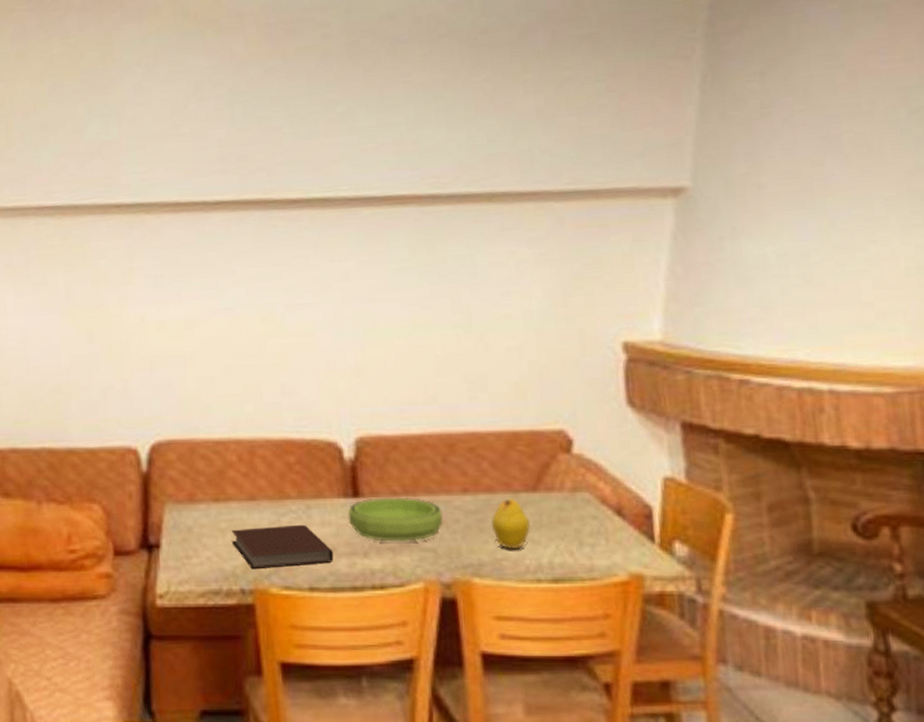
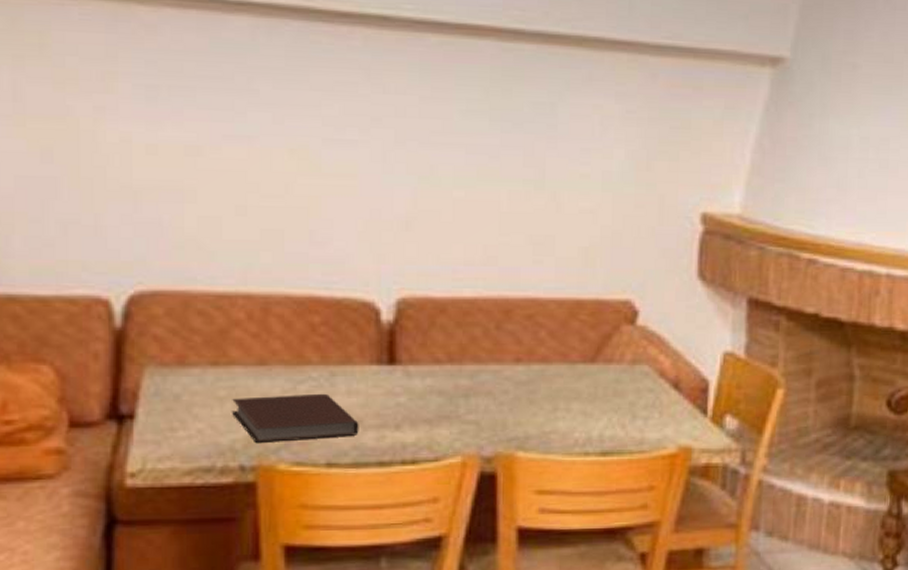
bowl: present [347,497,443,541] -> none [380,365,490,413]
fruit: present [491,498,531,550] -> none [542,369,584,423]

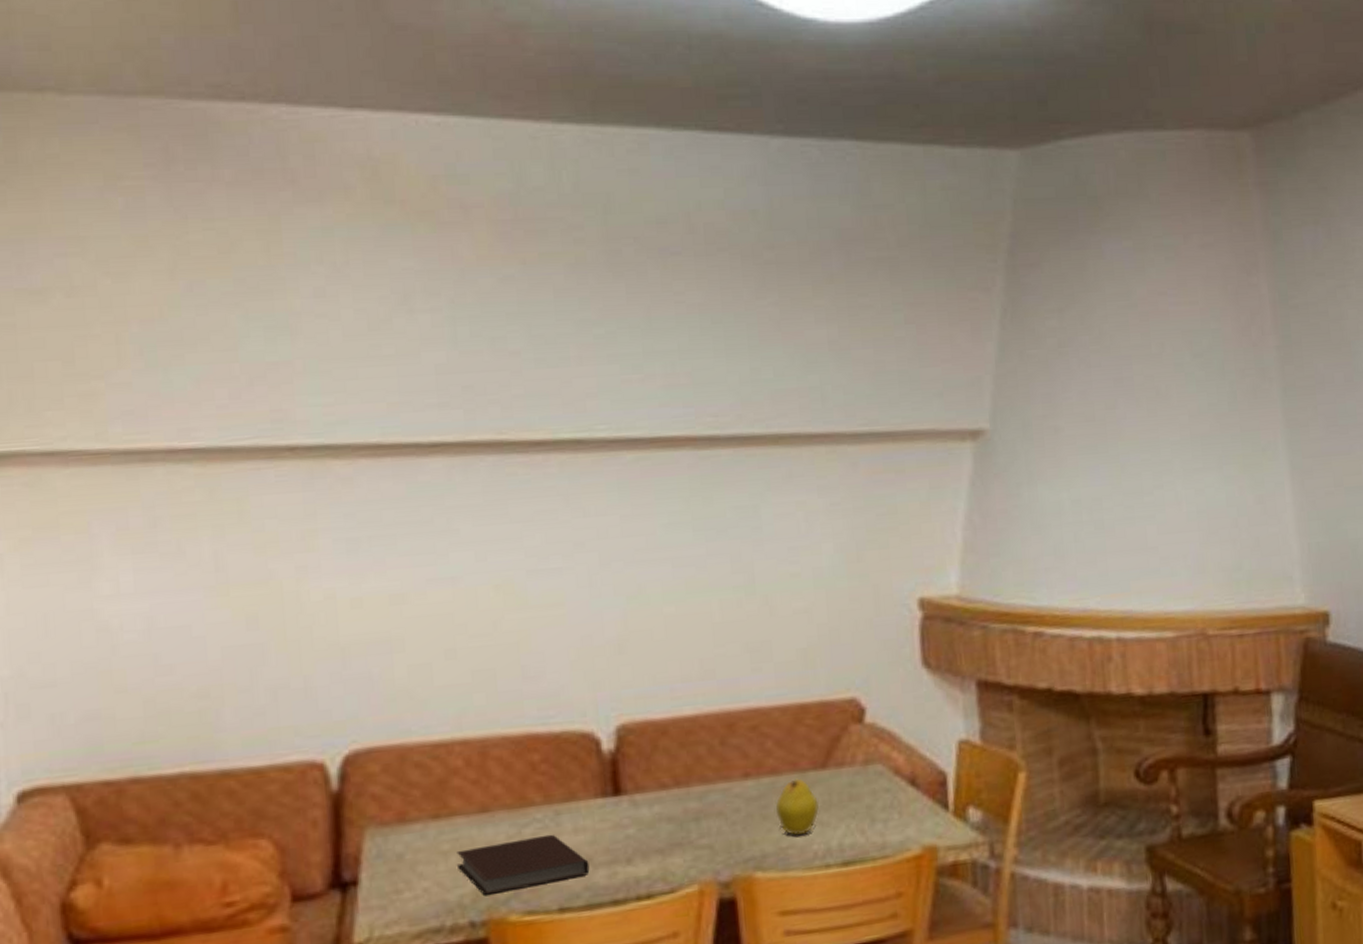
fruit: none [542,369,584,423] -> present [776,778,819,836]

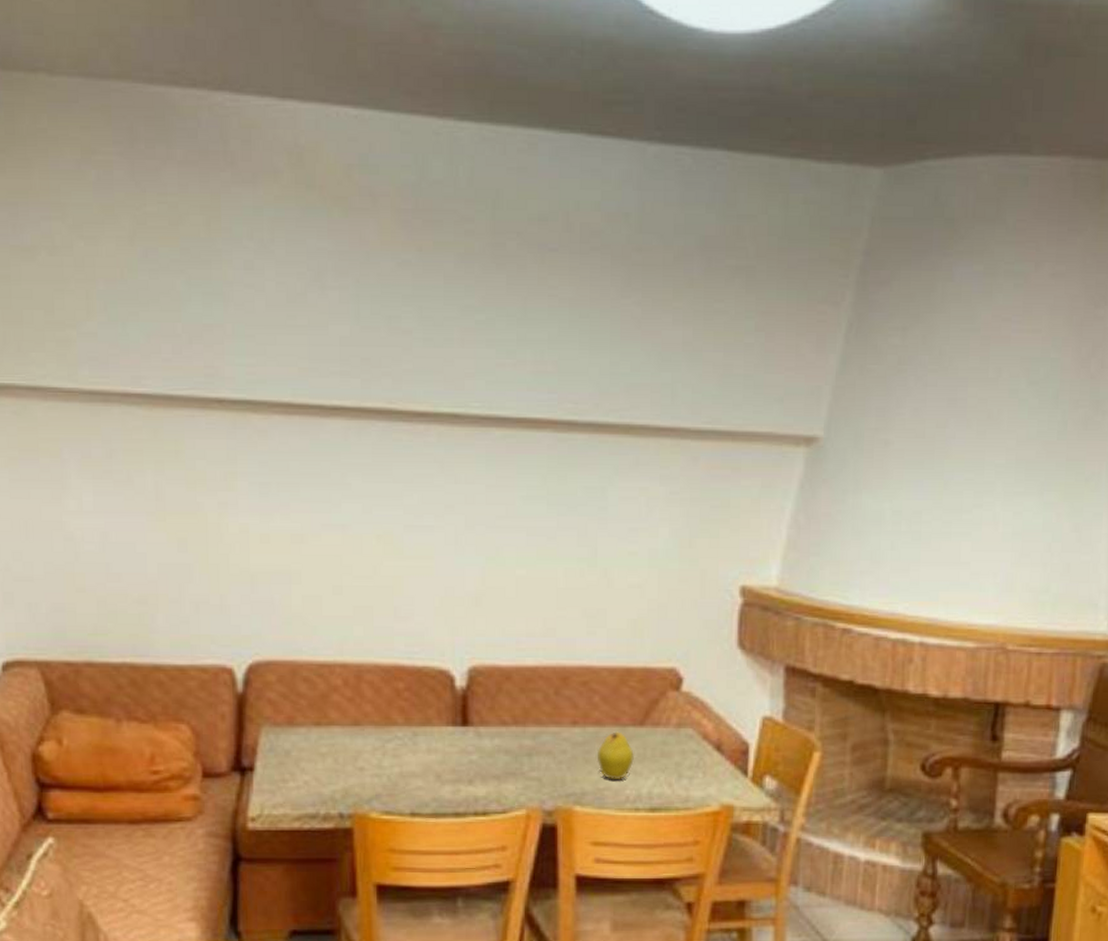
notebook: present [457,834,590,897] -> none [332,751,438,794]

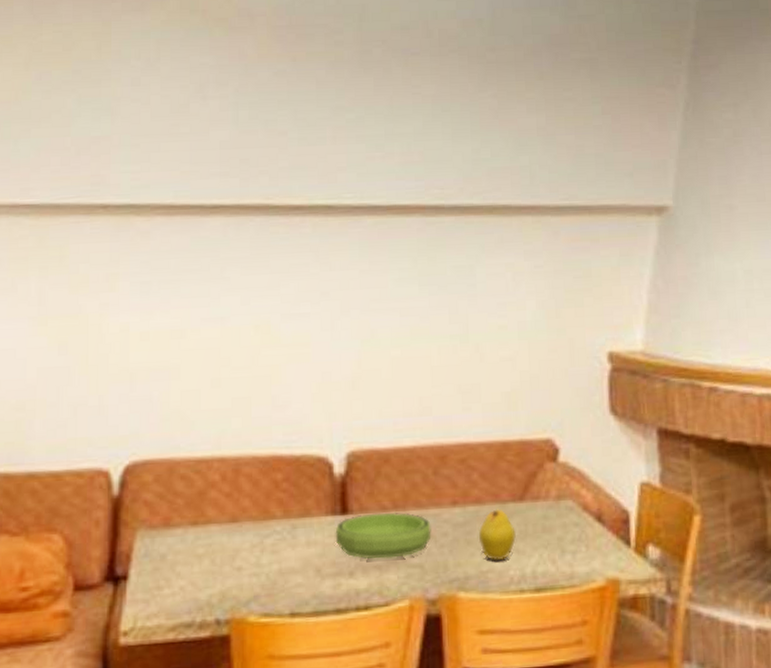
bowl: none [455,727,550,770] -> present [335,512,432,559]

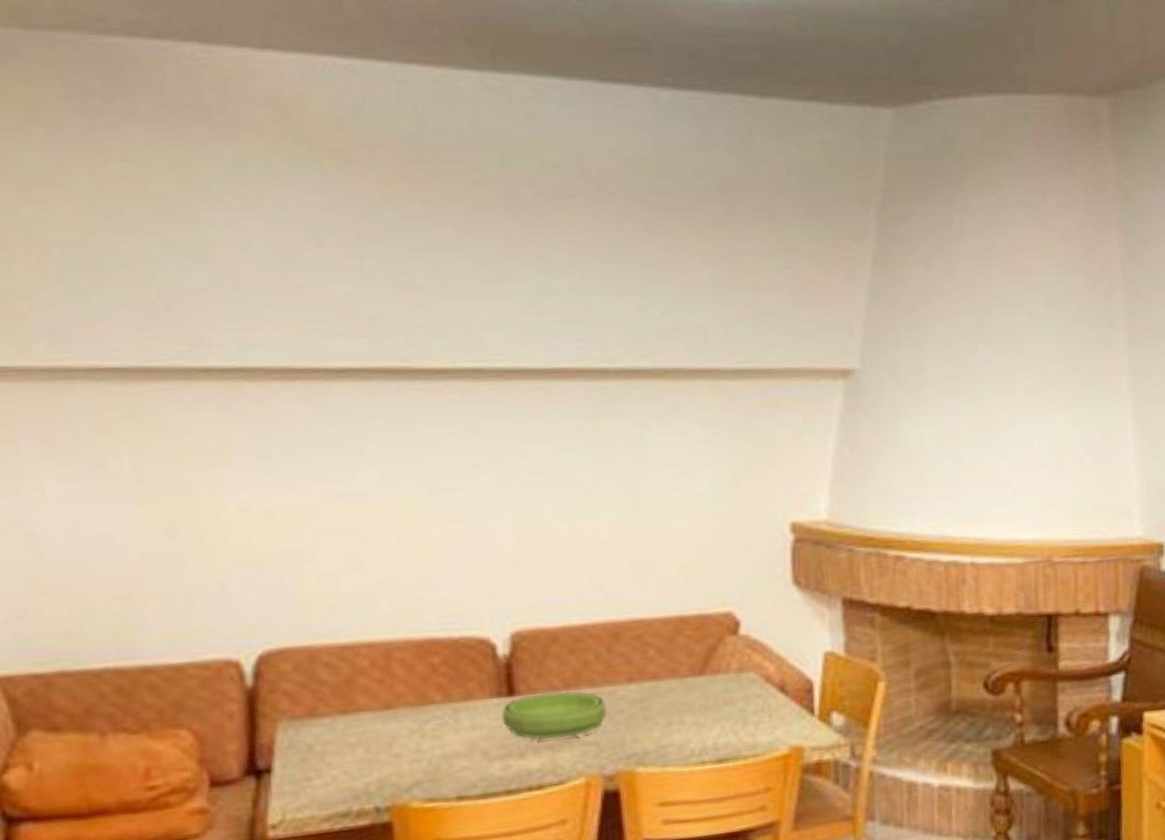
fruit: present [478,508,516,561] -> none [657,683,696,735]

